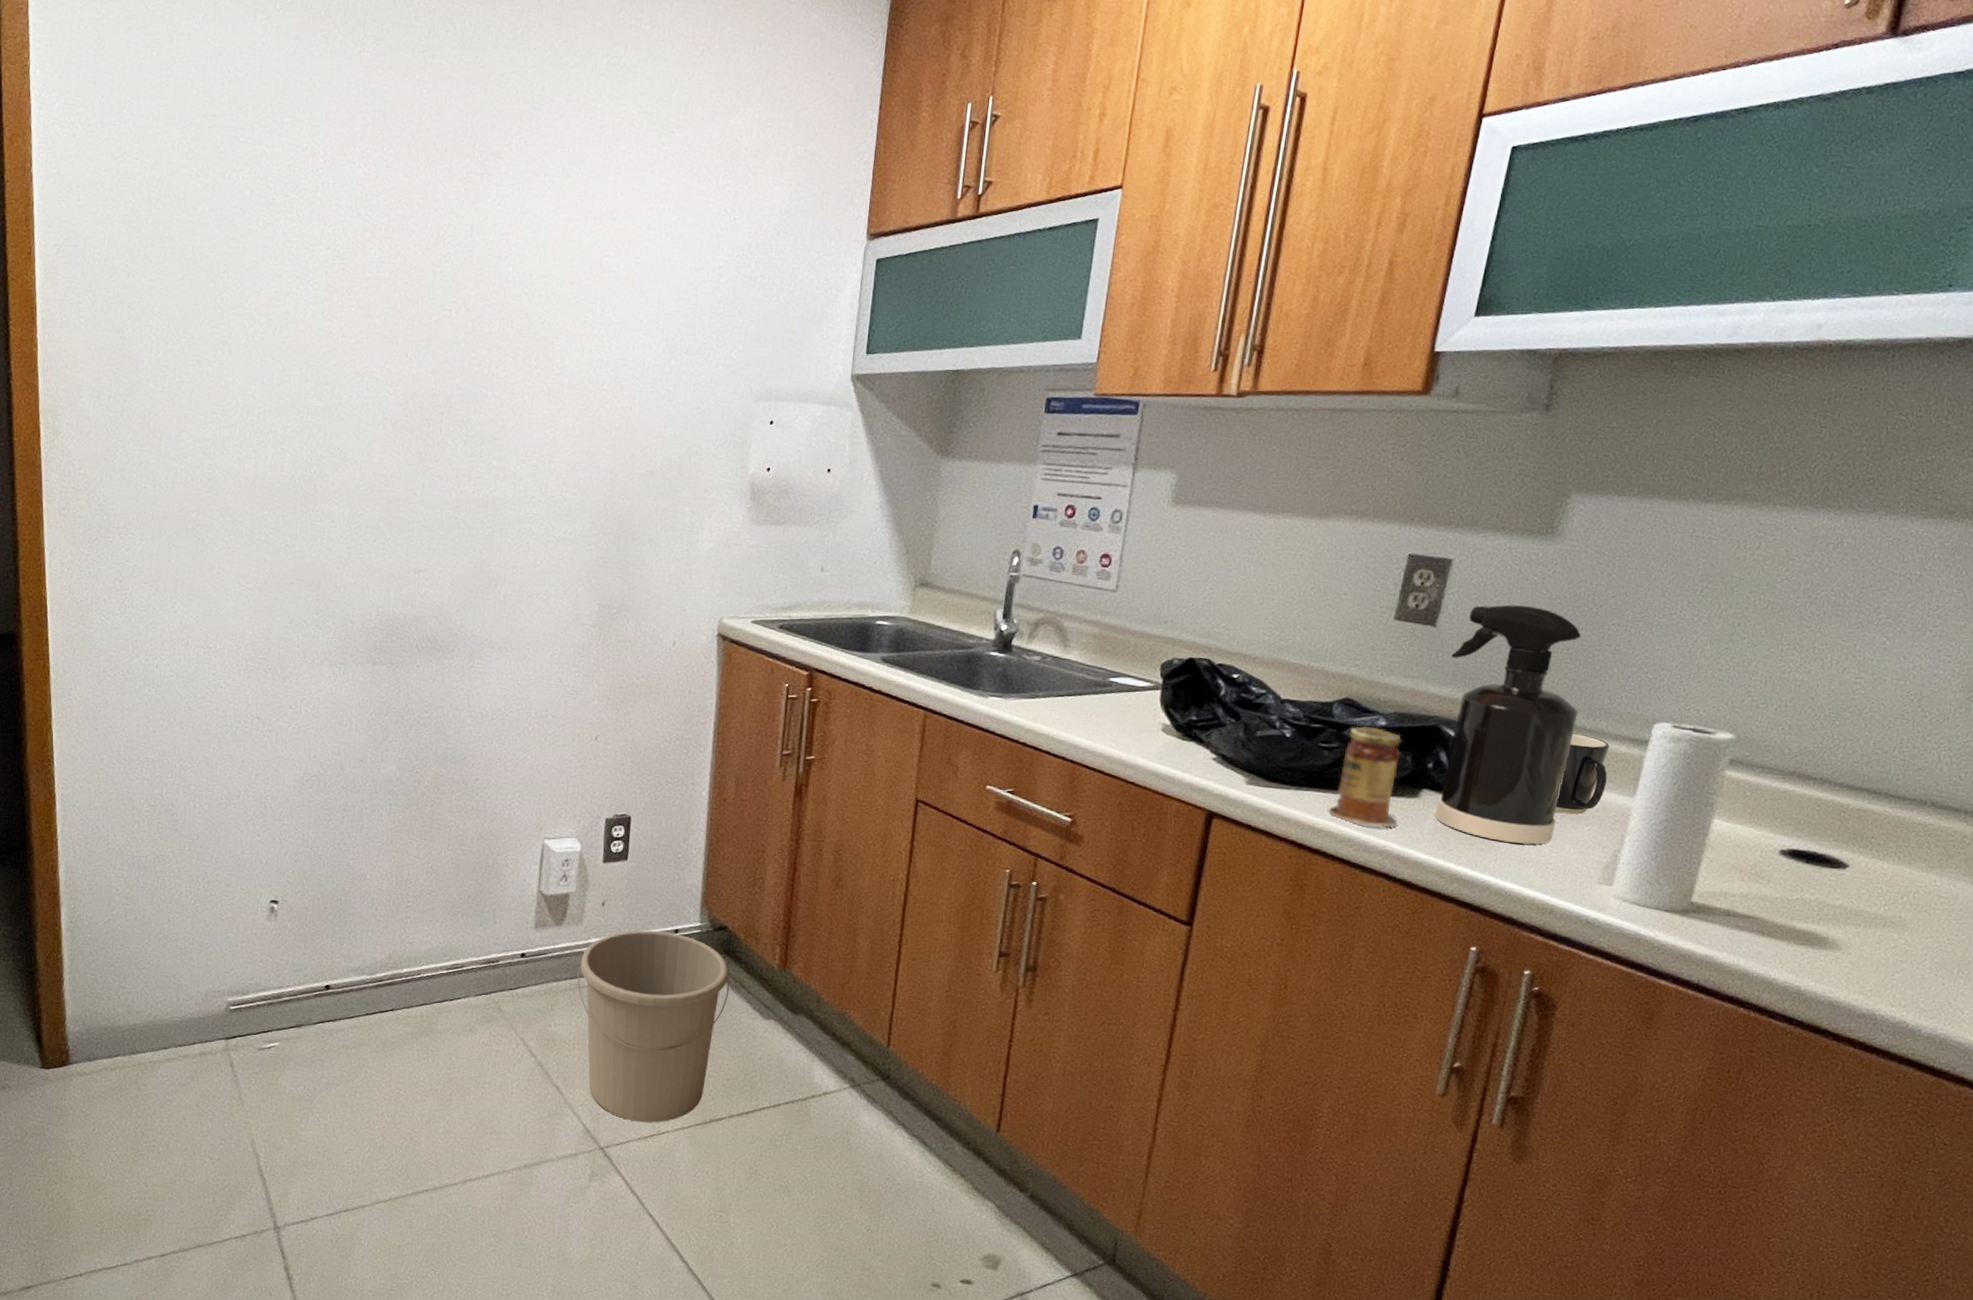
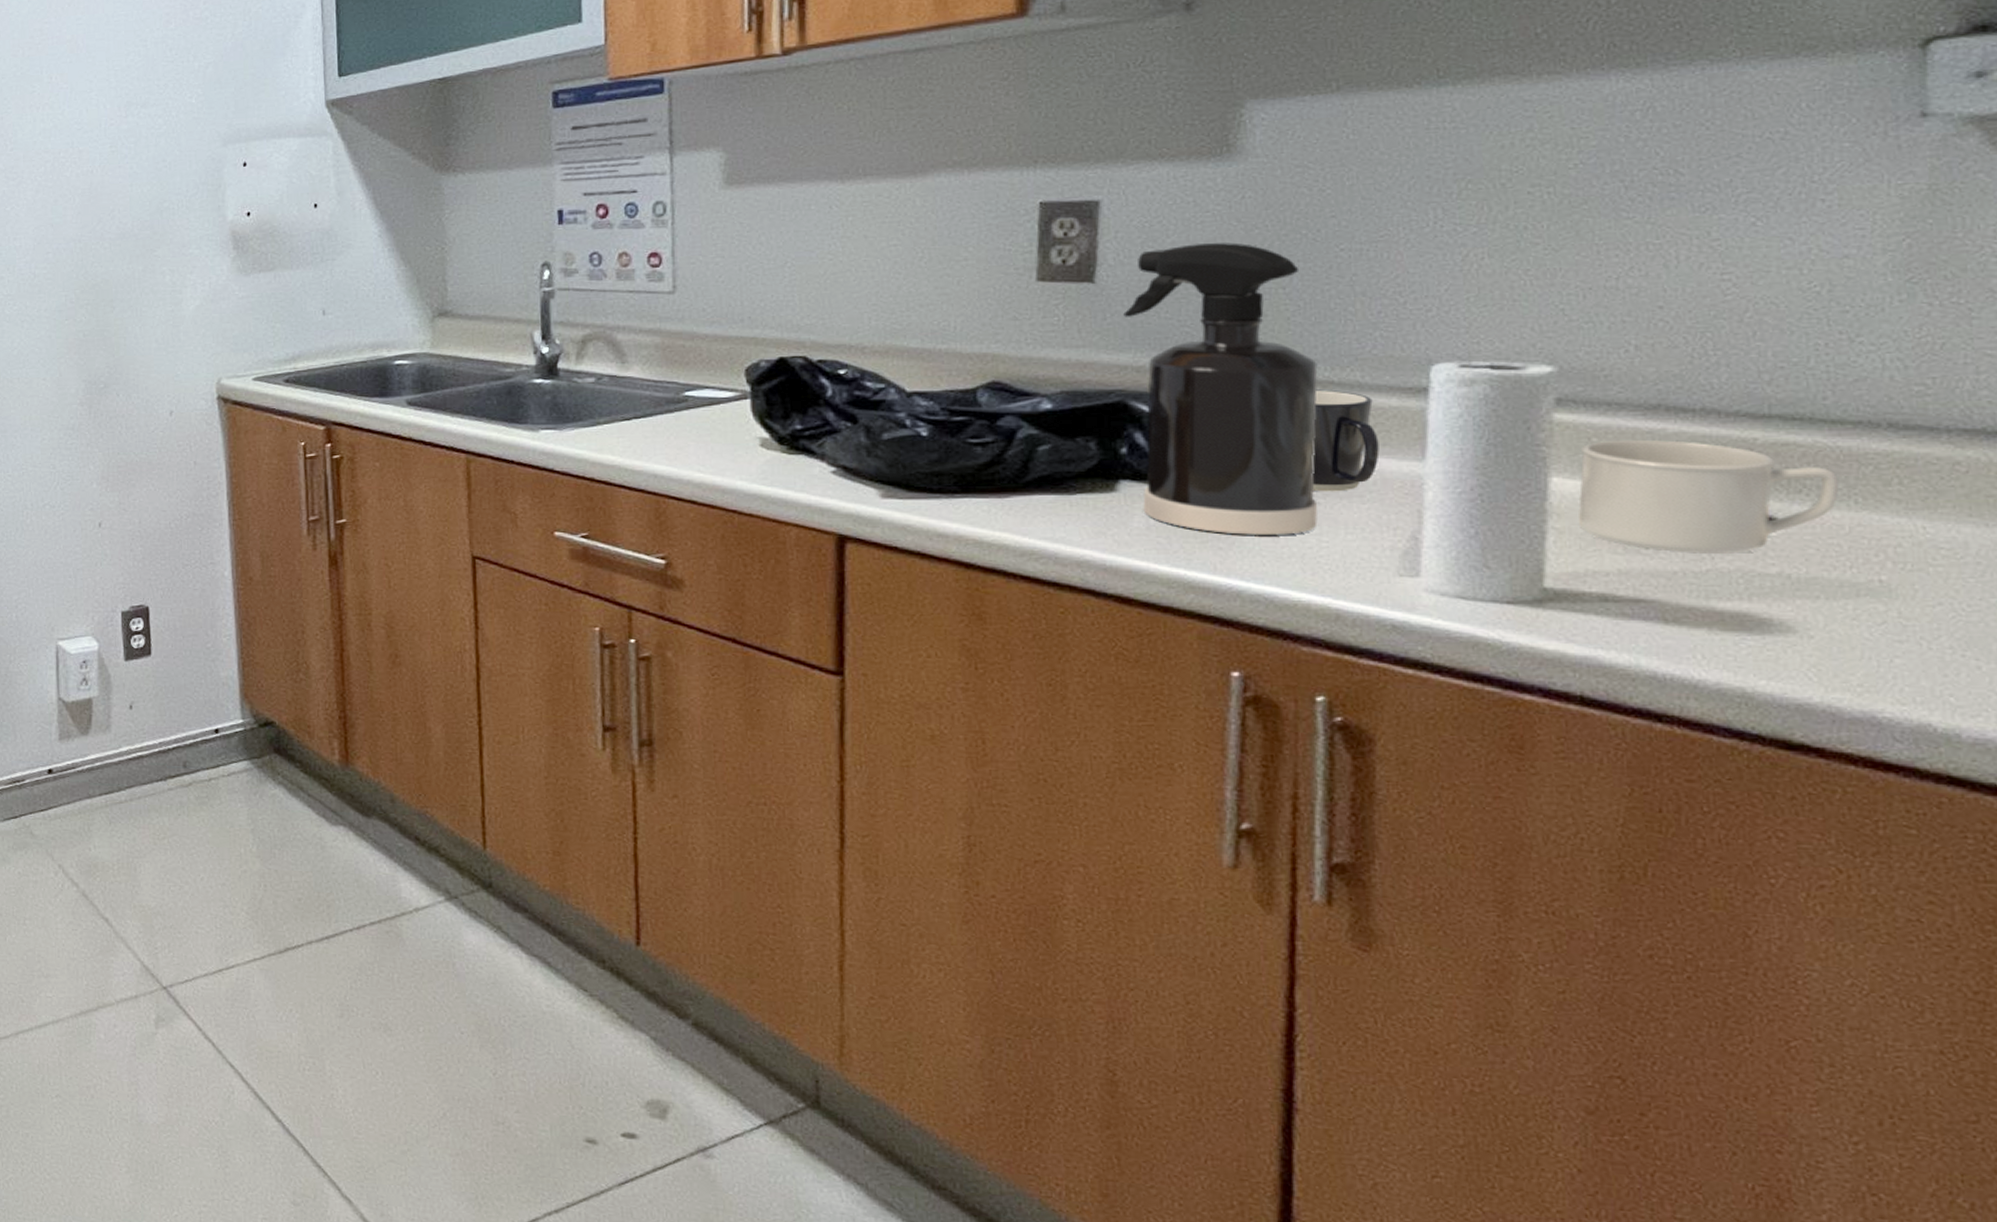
bucket: present [577,930,730,1123] -> none [112,733,287,956]
canister: present [1328,726,1403,828] -> none [996,413,1093,534]
mug: none [1723,795,1893,889] -> present [1578,439,1839,554]

